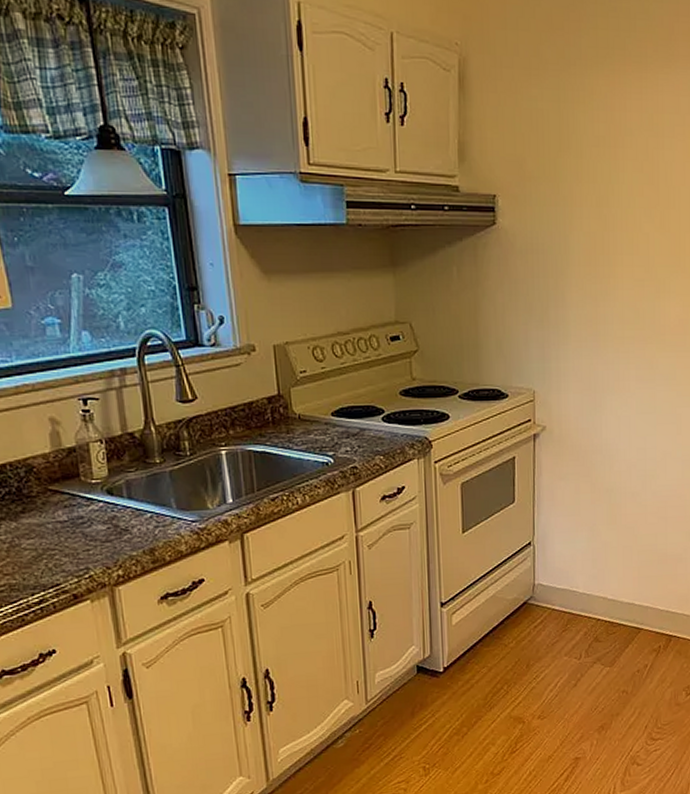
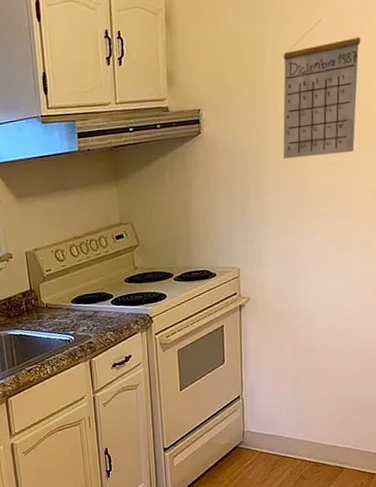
calendar: none [587,112,672,270] -> present [283,19,361,160]

